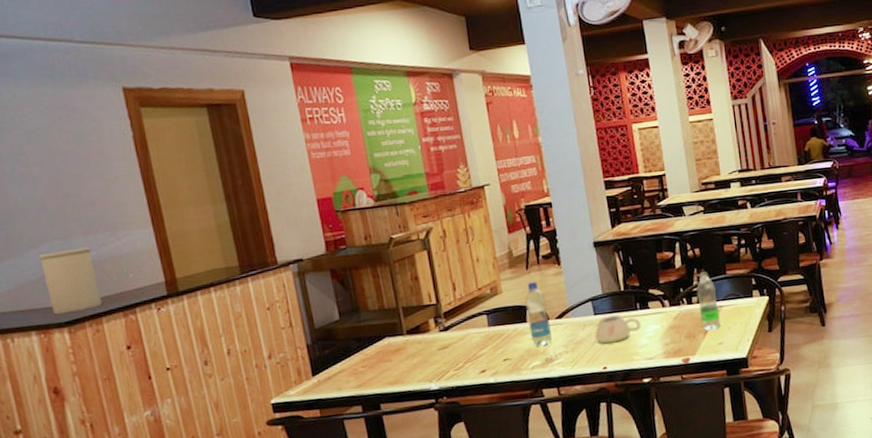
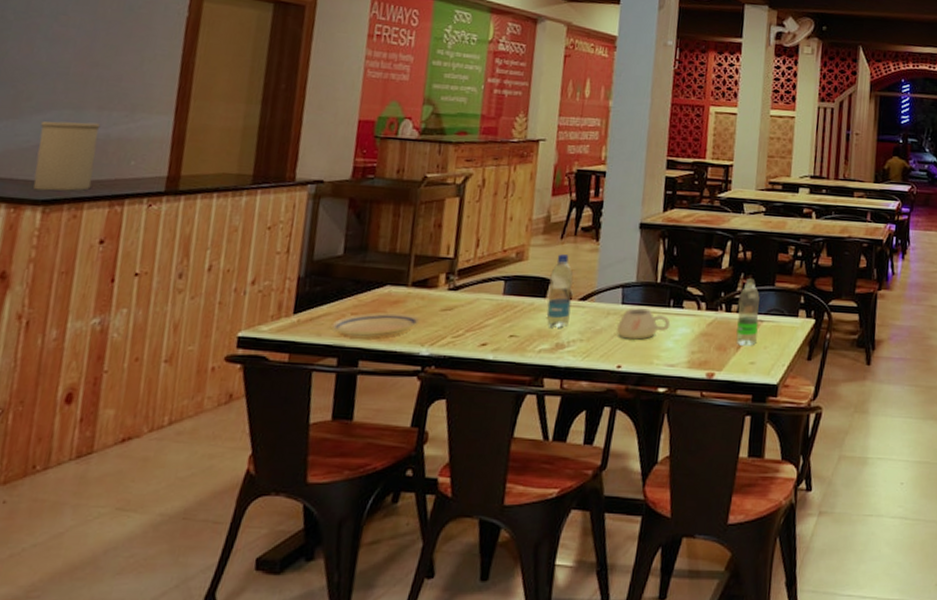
plate: none [348,358,423,387] -> present [331,312,420,339]

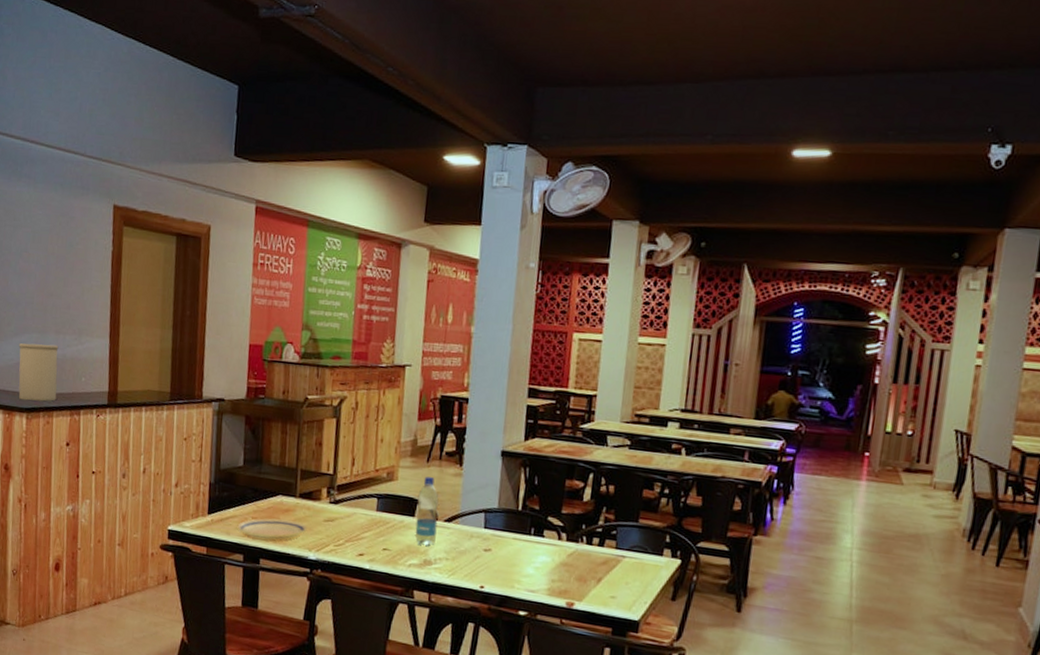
cup: present [616,308,671,341] -> none [479,532,531,565]
bottle: present [736,279,761,347] -> none [597,513,623,581]

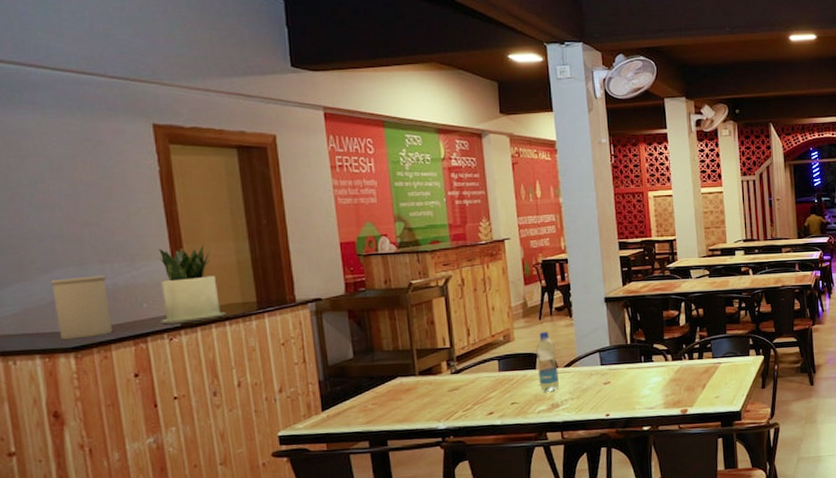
planter: none [92,326,144,404] -> present [158,245,226,325]
plate: present [237,518,307,541] -> none [357,397,432,424]

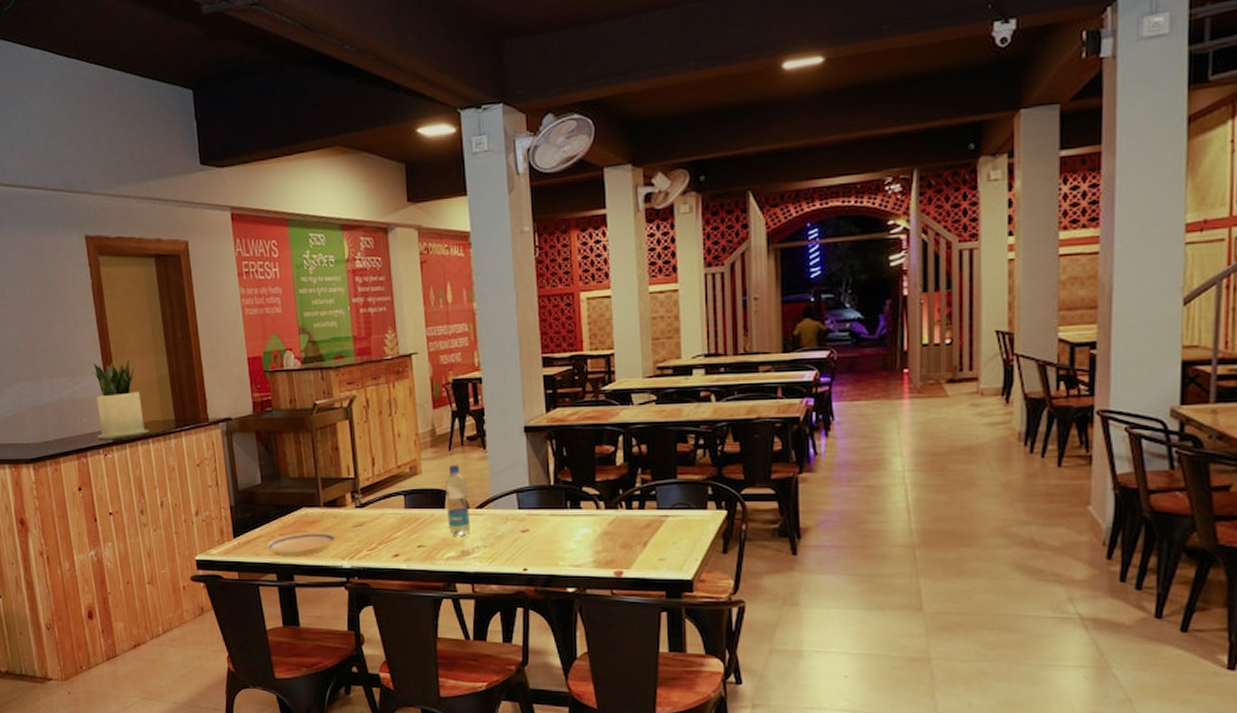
canister: present [51,275,113,340] -> none [13,390,61,451]
plate: none [357,397,432,424] -> present [265,531,337,556]

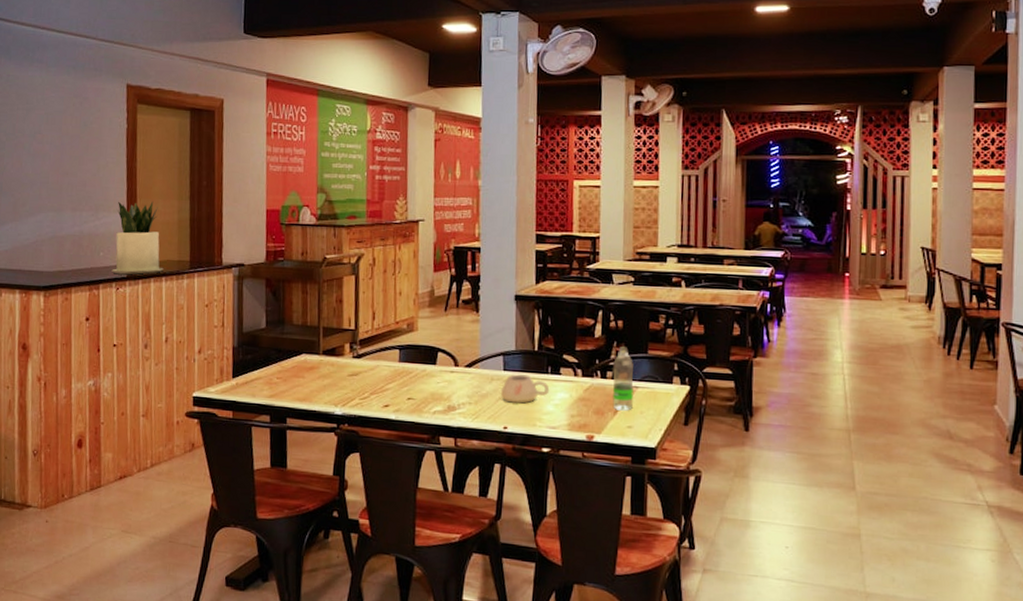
plate: present [265,531,337,556] -> none [262,377,332,400]
bottle: present [445,465,470,536] -> none [437,325,459,392]
cup: none [516,512,571,544] -> present [500,374,550,404]
bottle: none [639,473,665,544] -> present [612,347,634,412]

